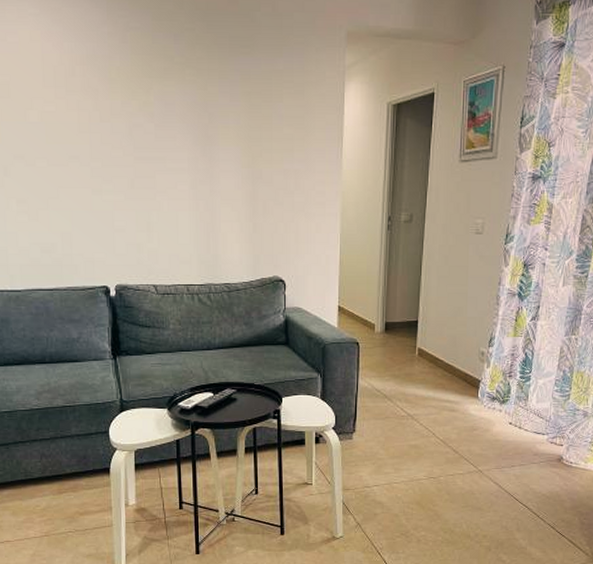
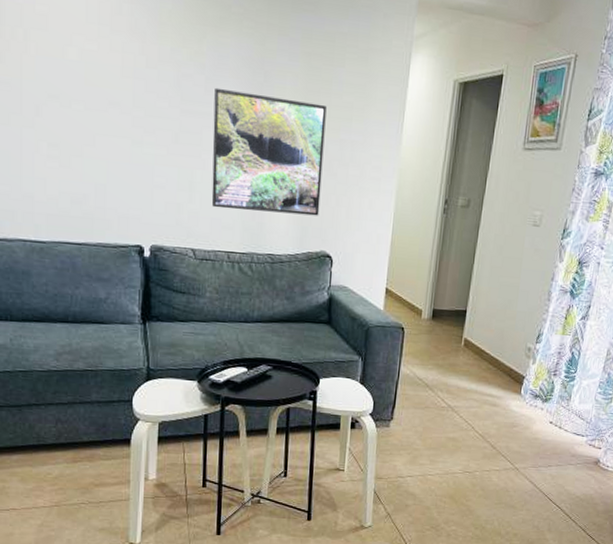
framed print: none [164,133,270,245] -> present [211,87,327,216]

